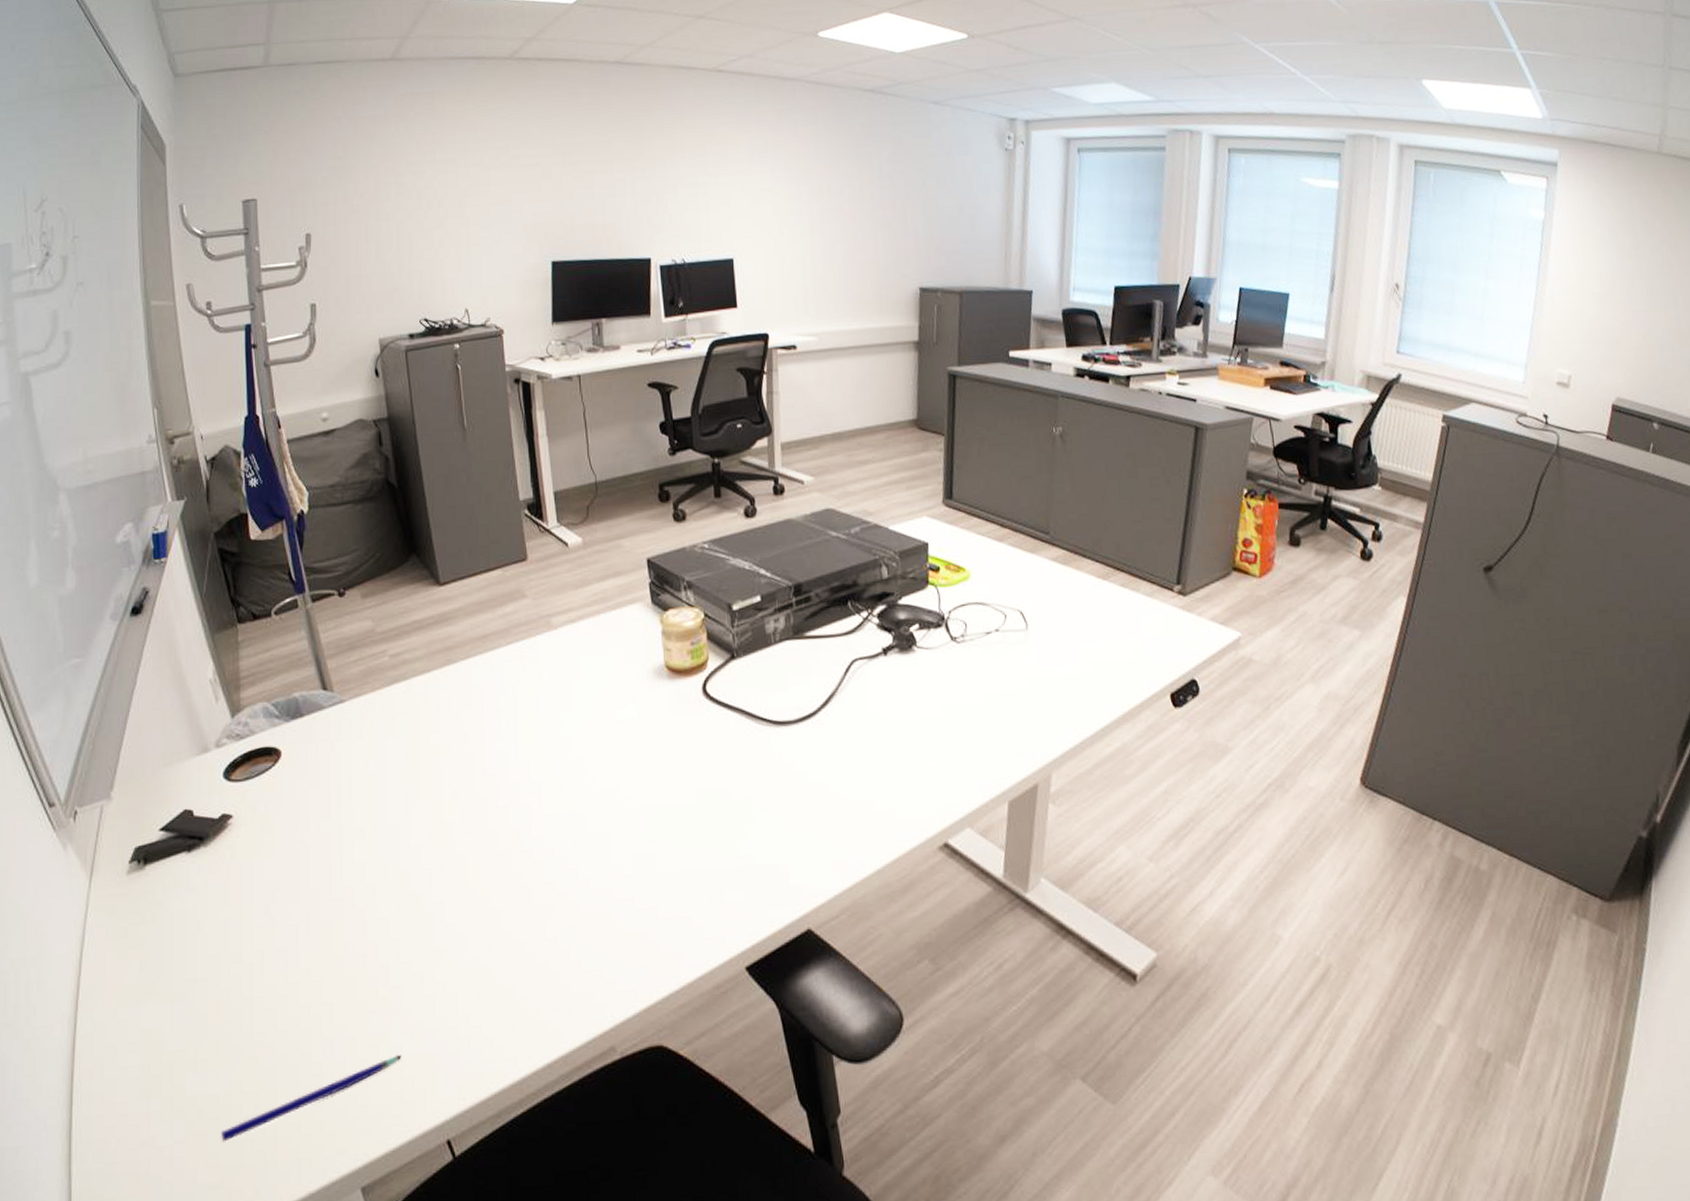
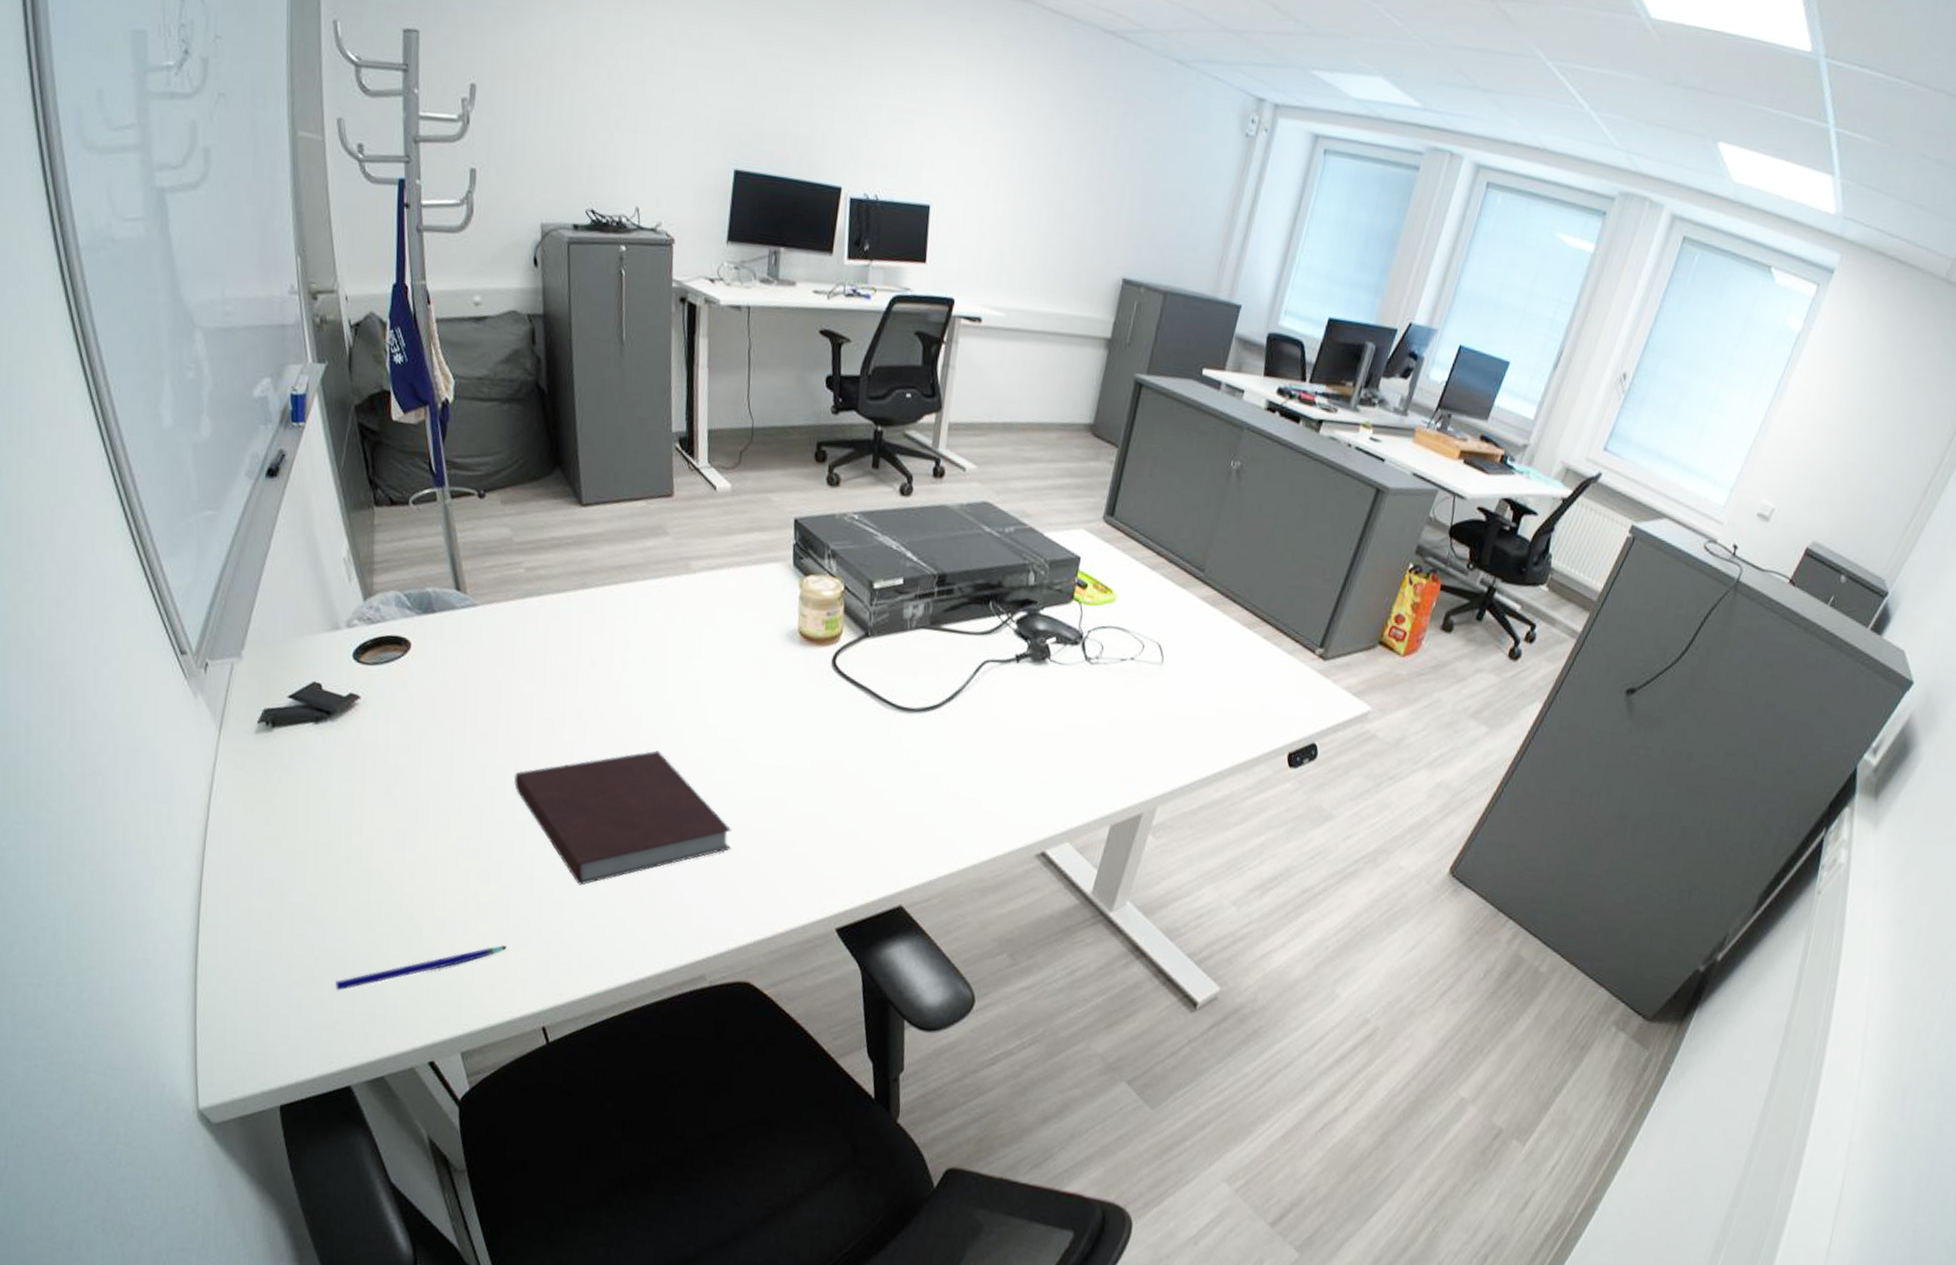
notebook: none [394,813,625,972] -> present [513,750,732,885]

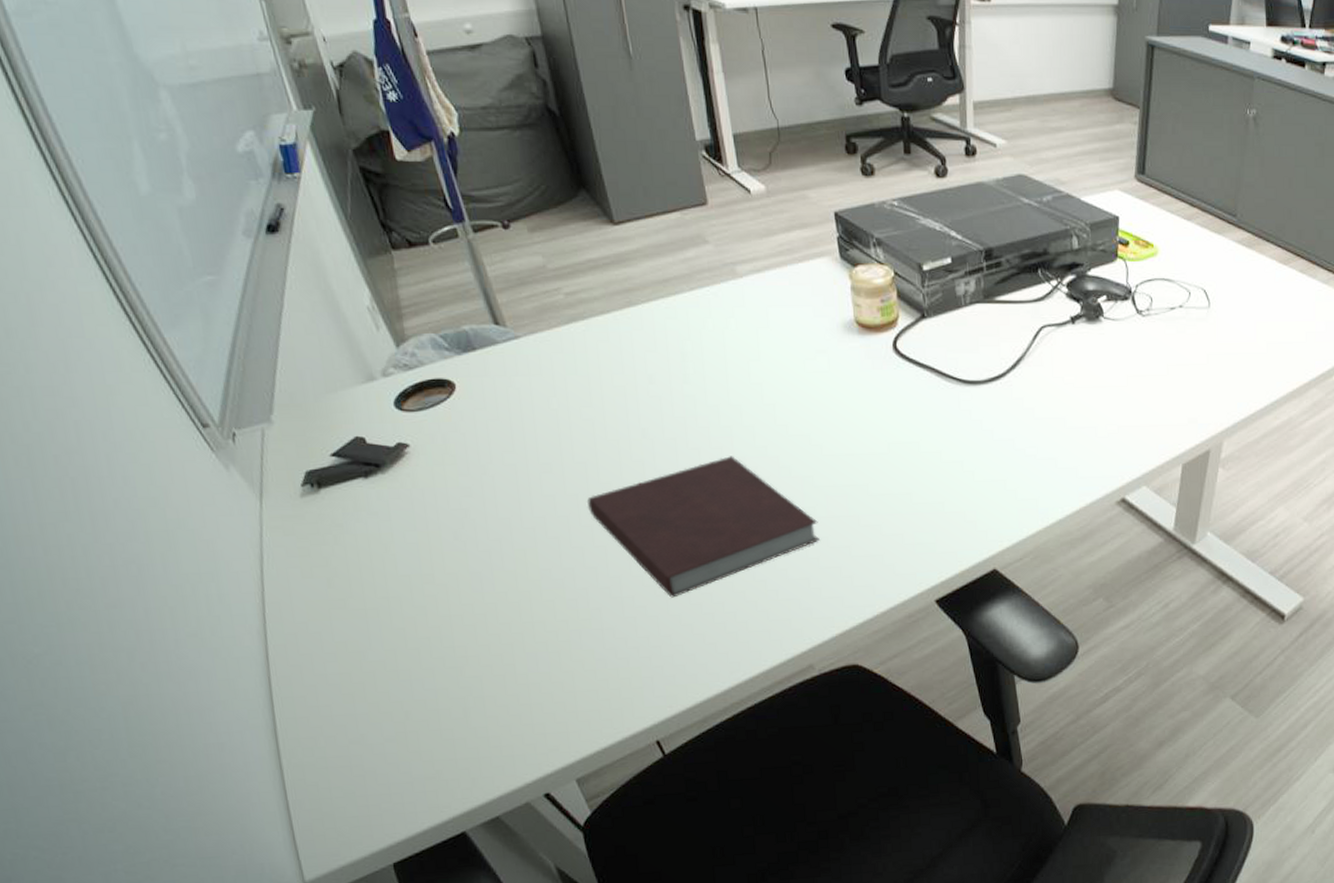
pen: present [335,945,506,991] -> none [432,669,606,741]

